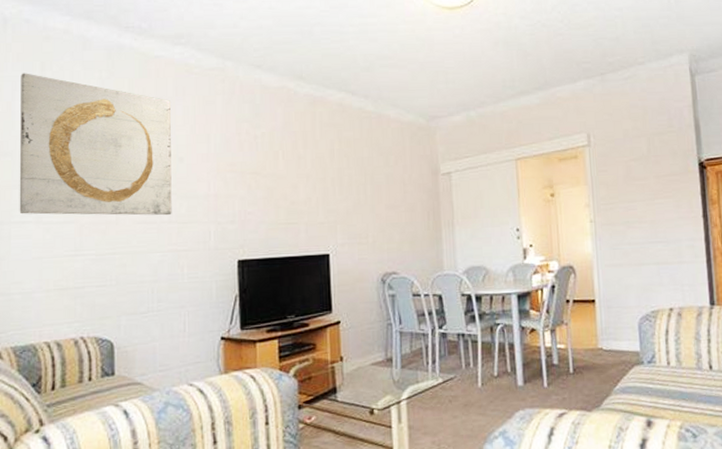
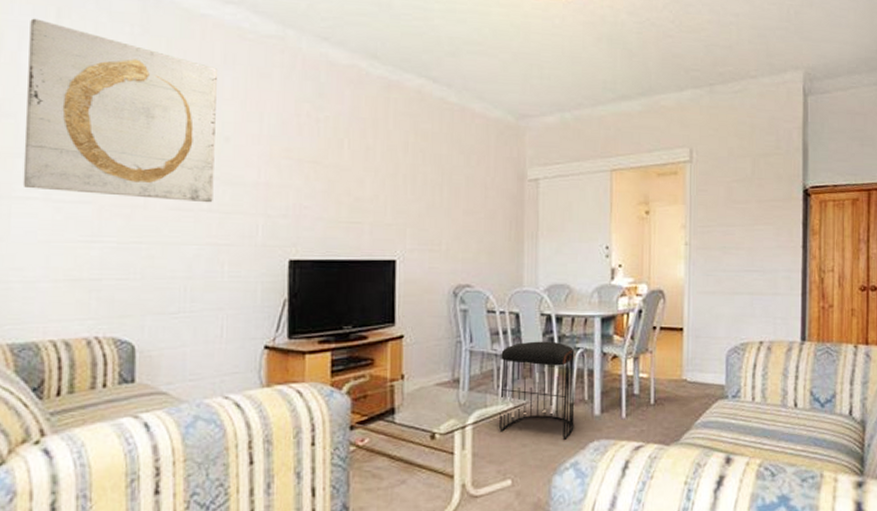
stool: none [428,319,500,410] -> present [499,341,575,440]

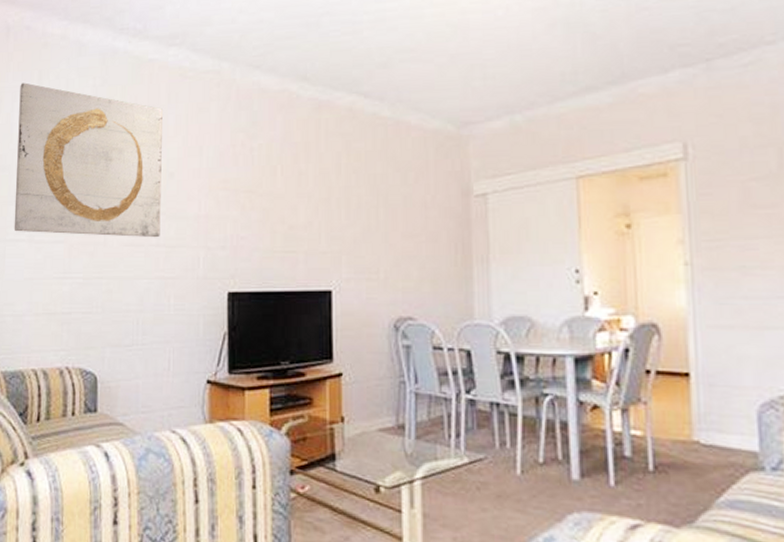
stool: present [499,341,575,440] -> none [451,384,546,507]

